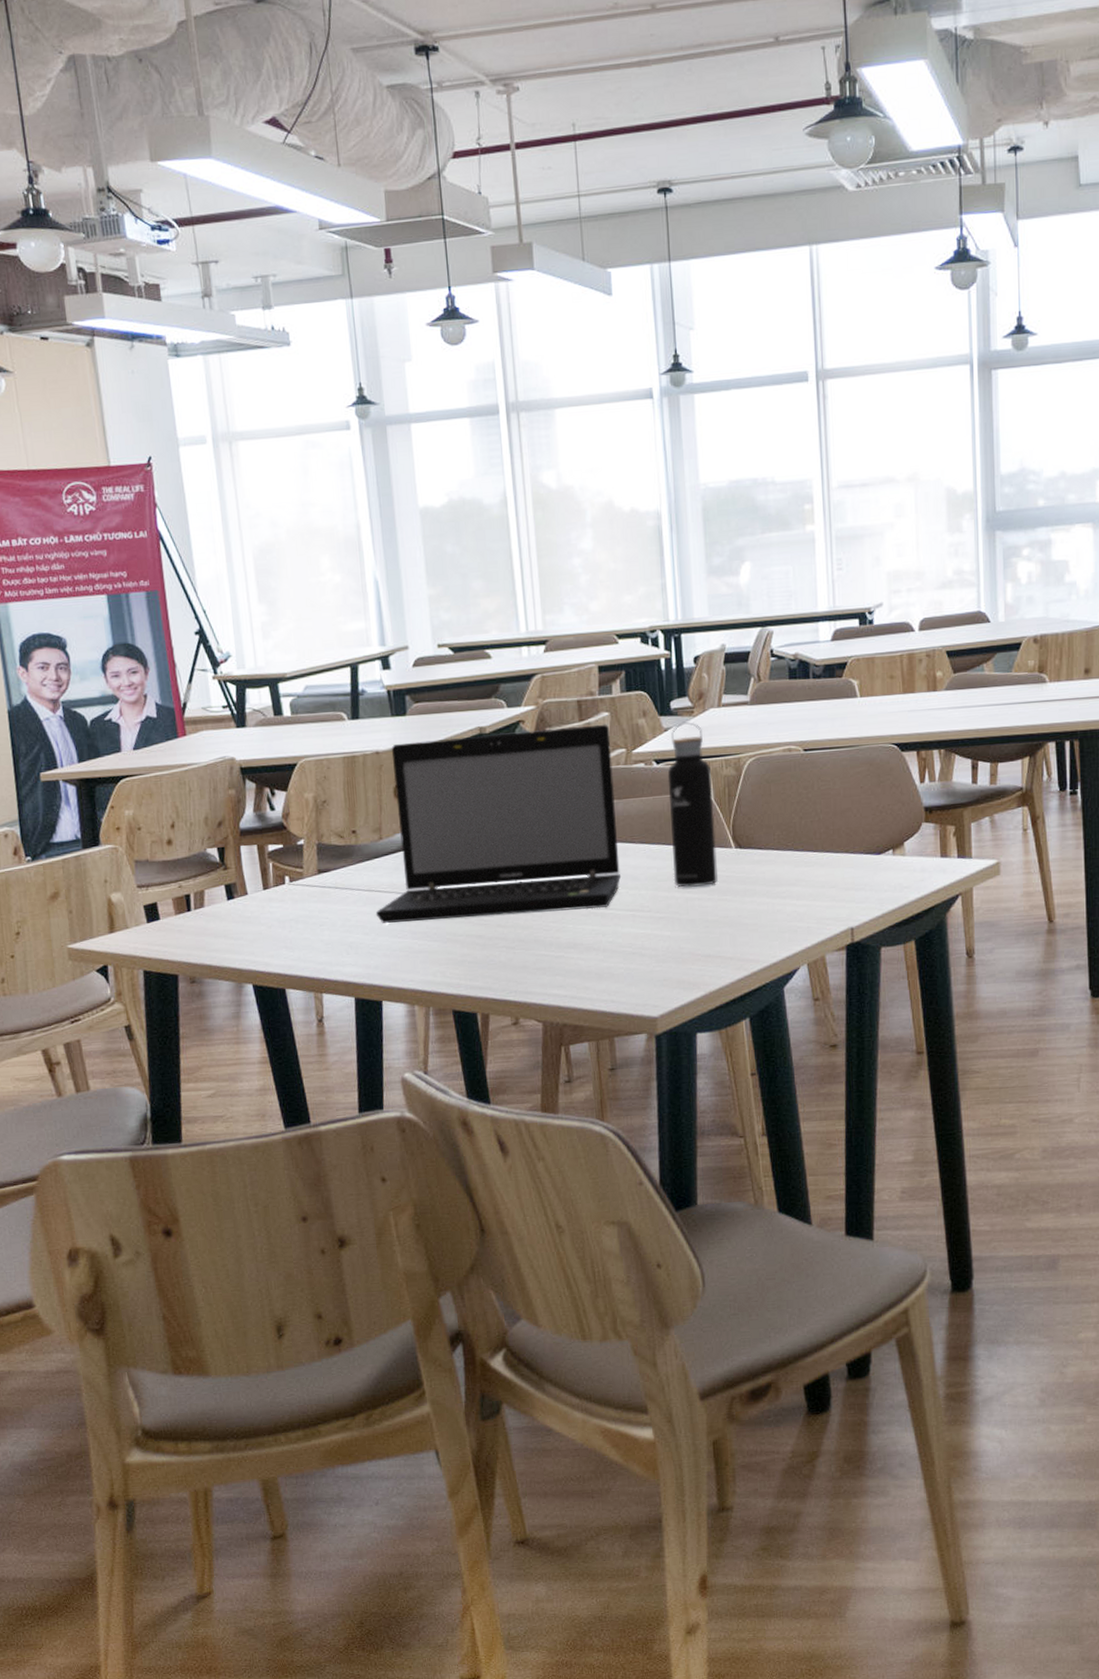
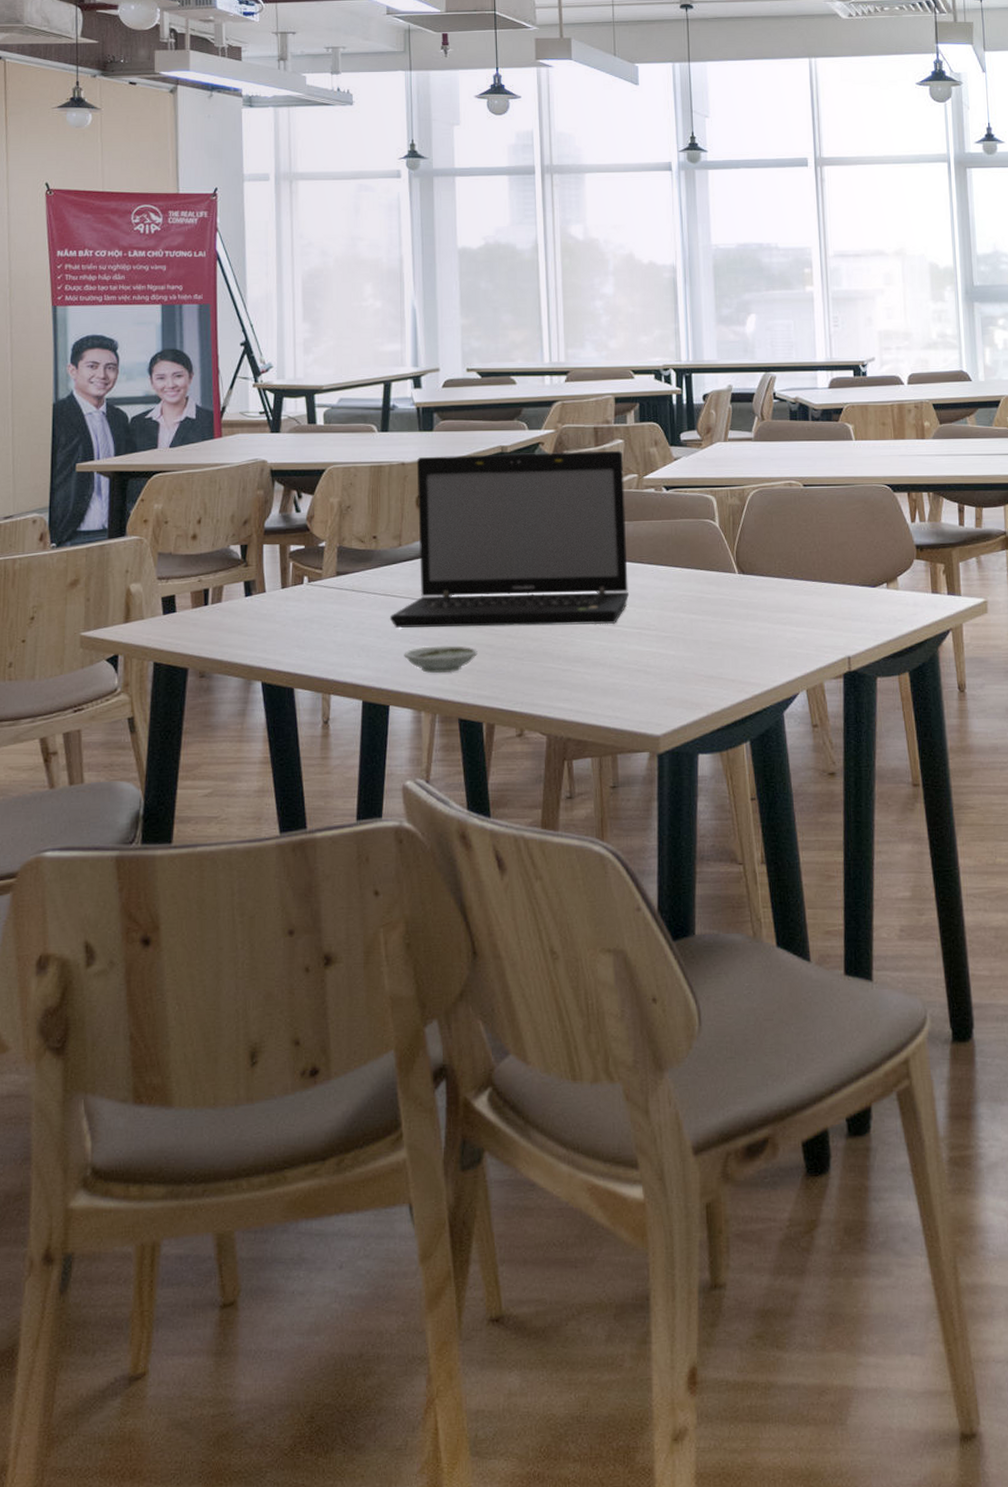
saucer: none [393,938,468,967] -> present [404,645,478,674]
water bottle: present [667,722,718,888] -> none [676,453,721,609]

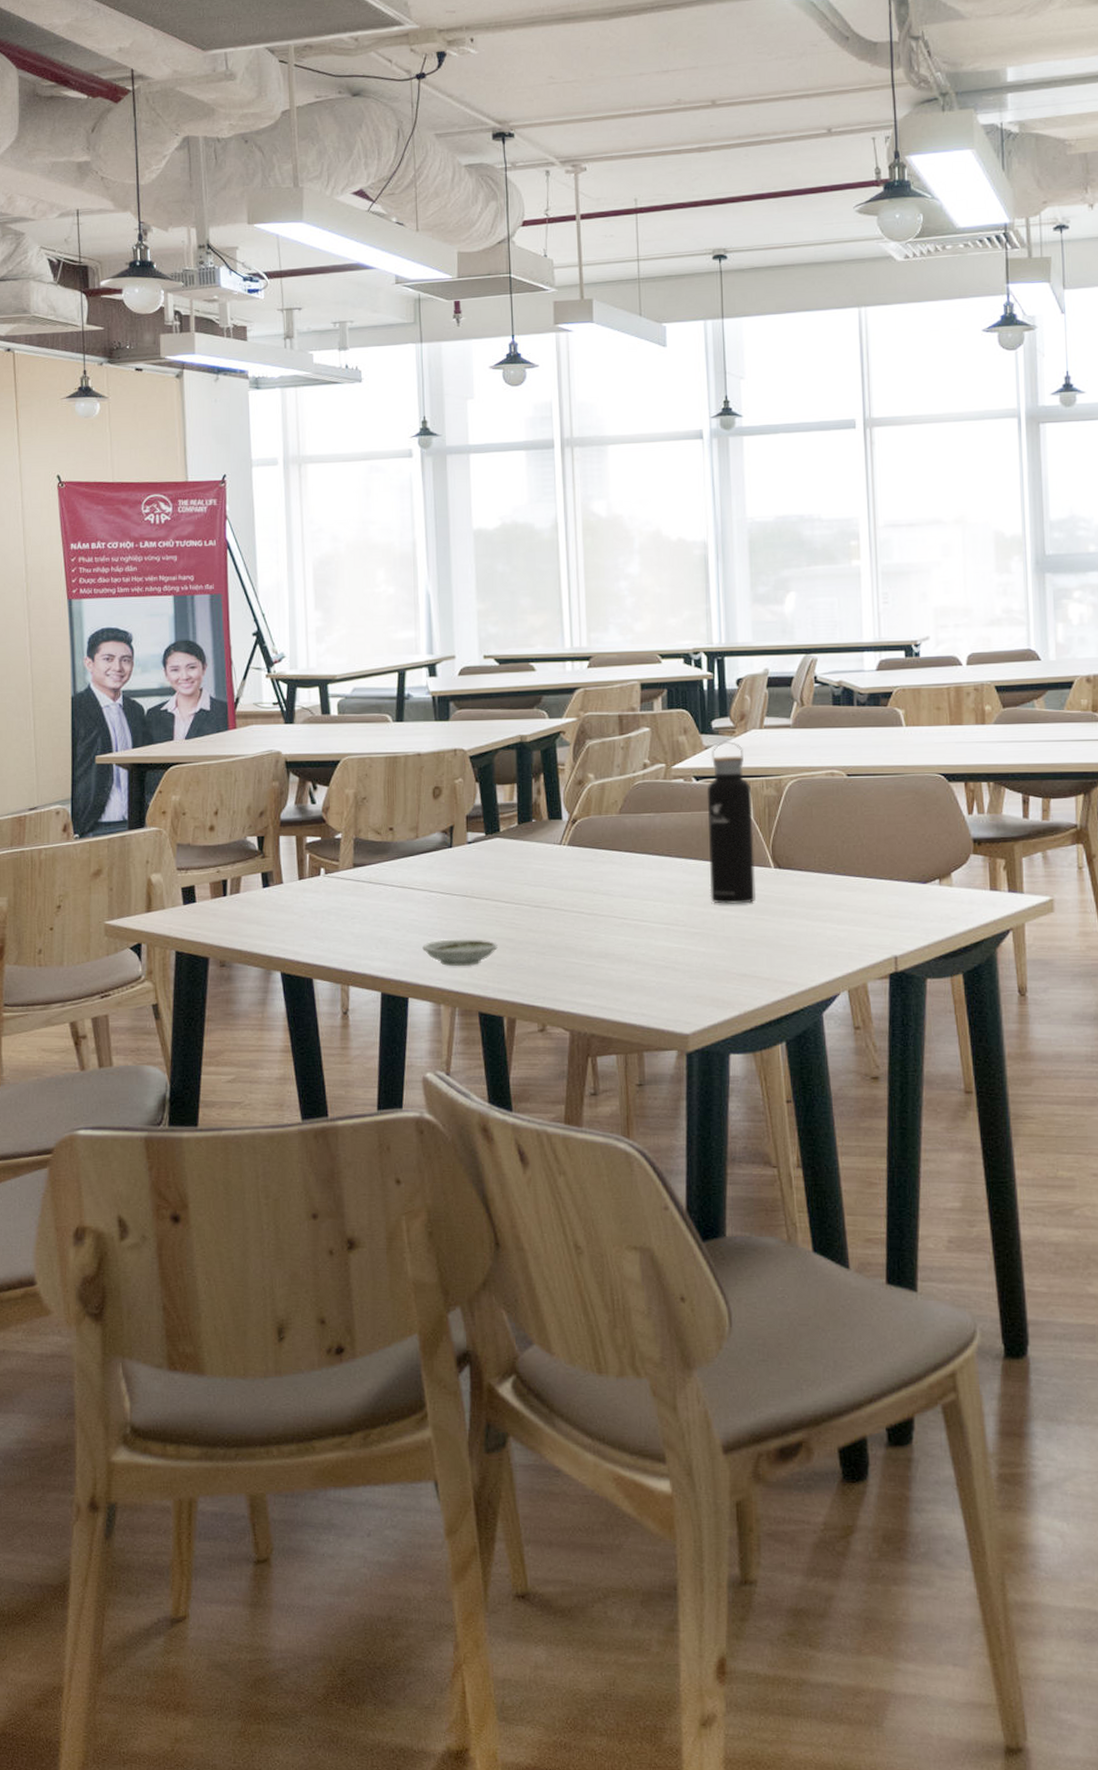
laptop: present [389,450,630,628] -> none [407,739,657,921]
water bottle: none [676,453,721,609] -> present [707,741,756,904]

